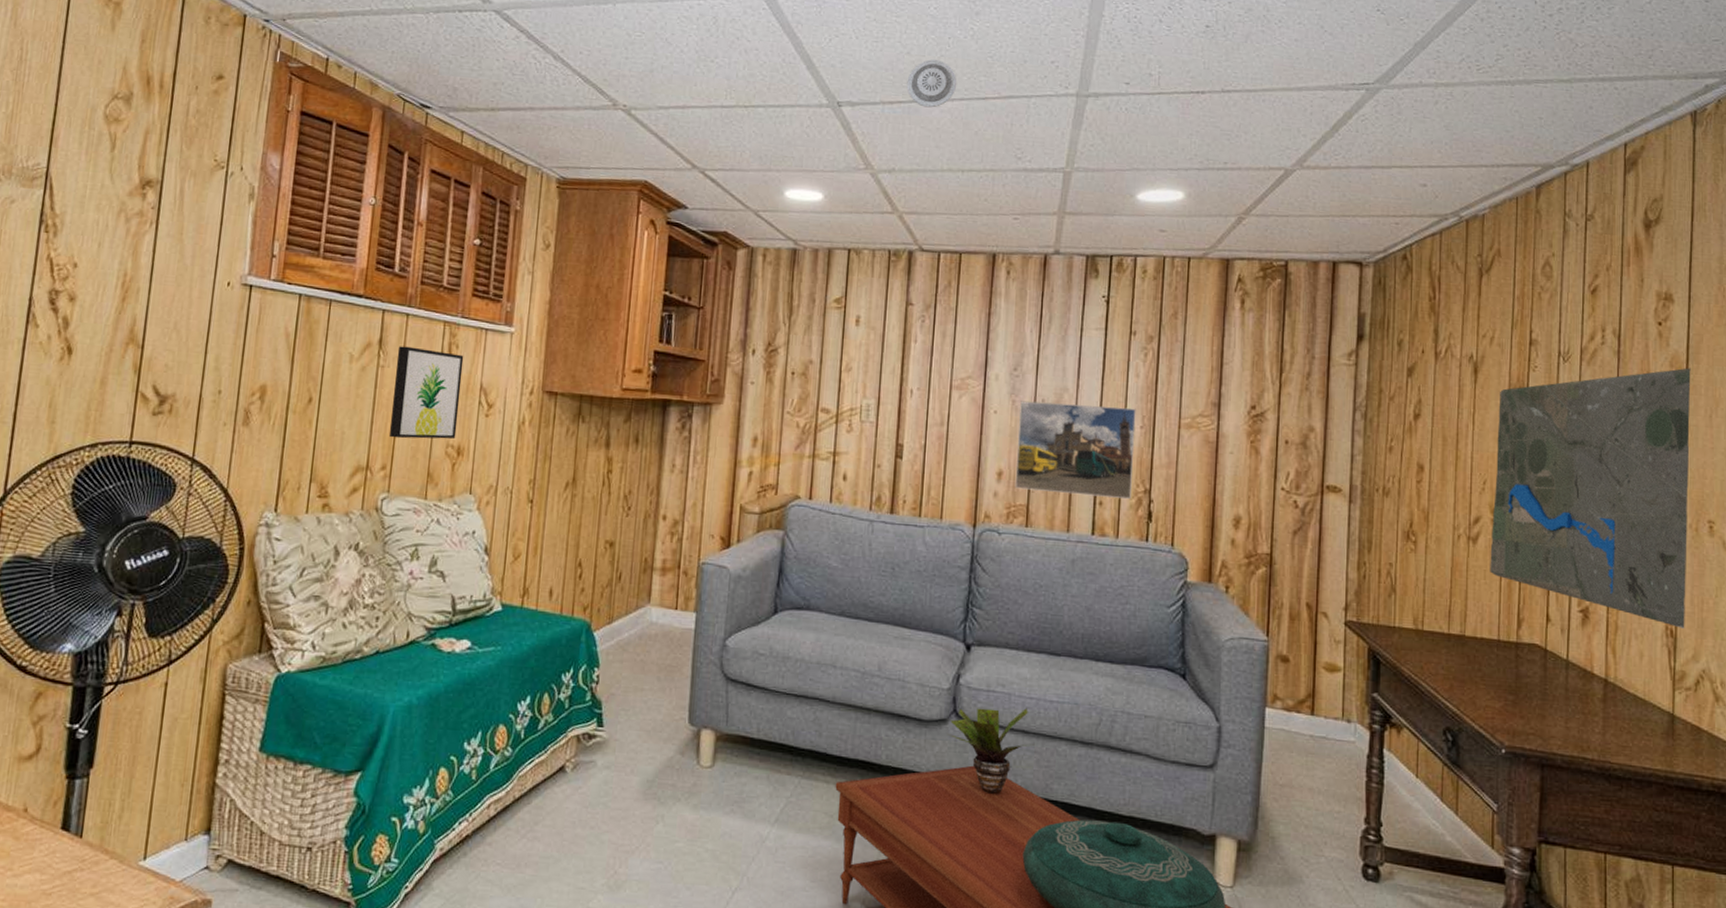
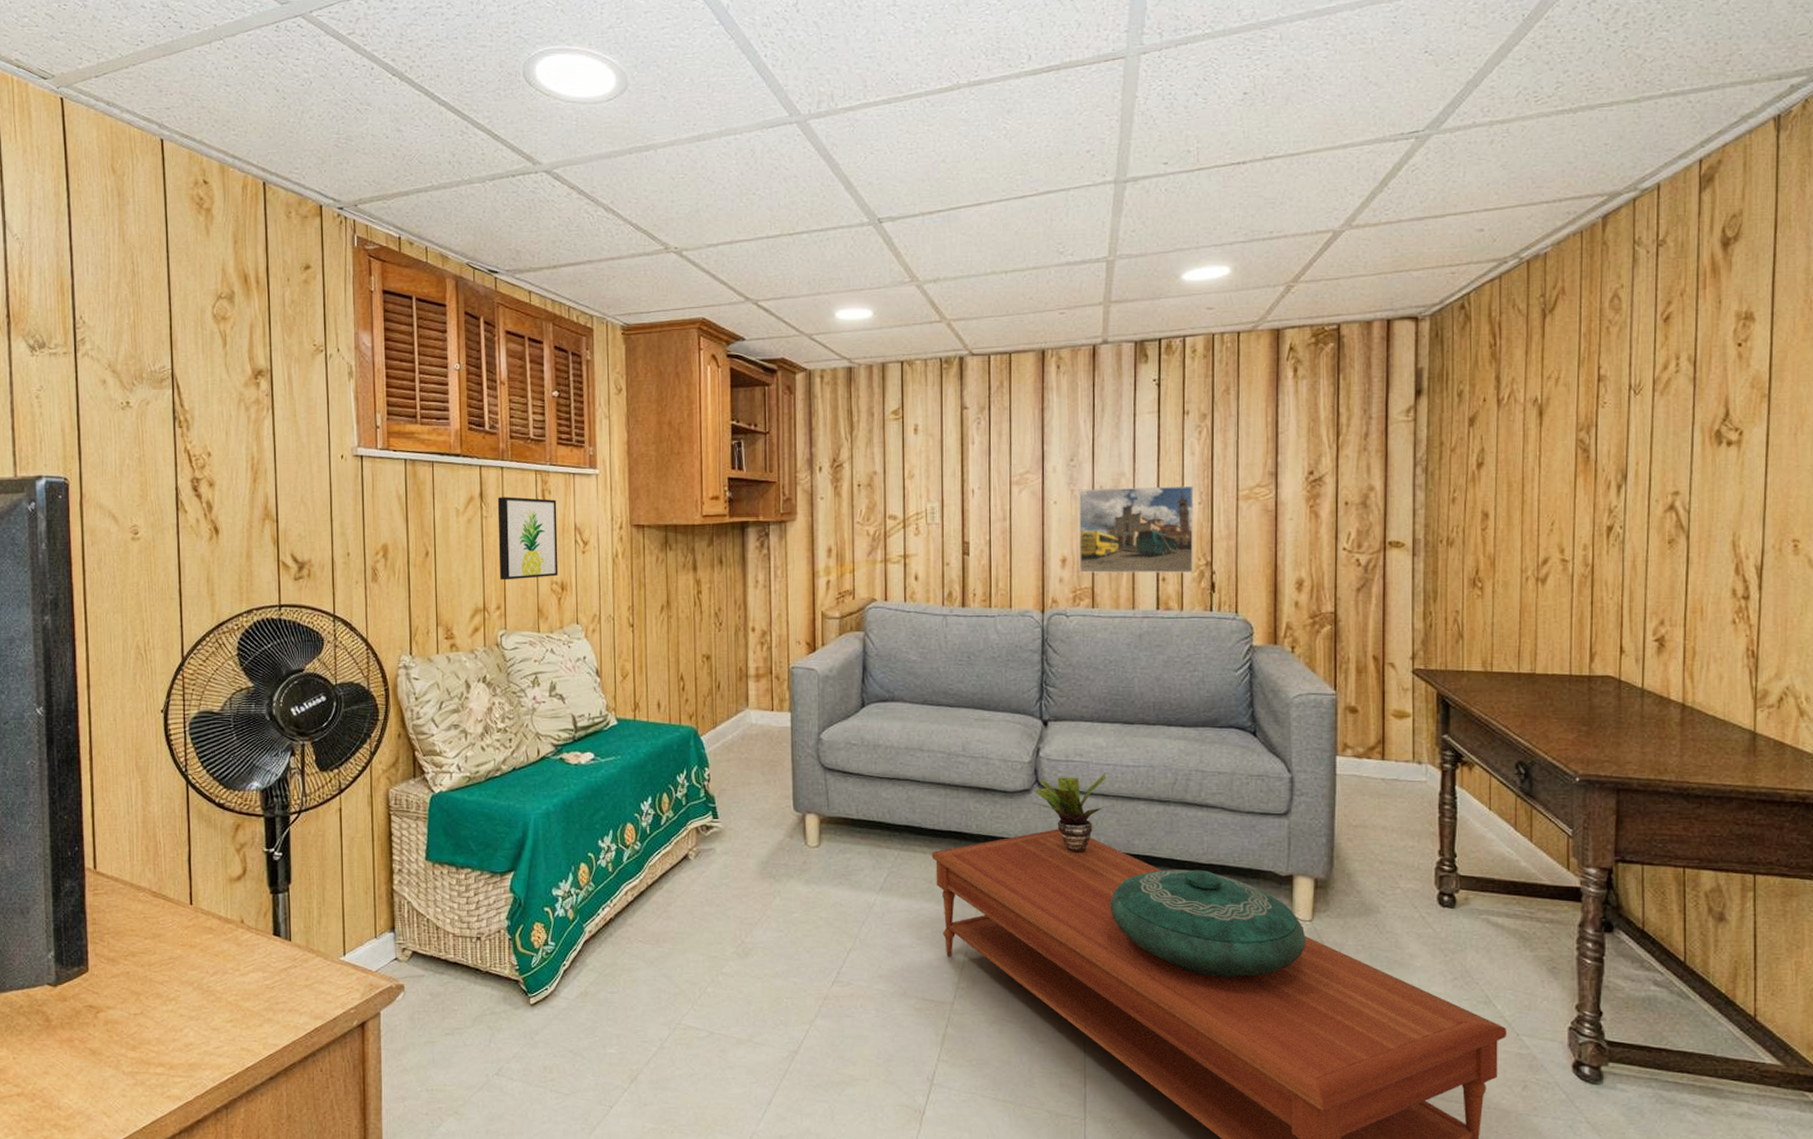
smoke detector: present [906,59,957,108] -> none [944,164,994,213]
road map: present [1490,368,1691,629] -> none [1560,387,1774,648]

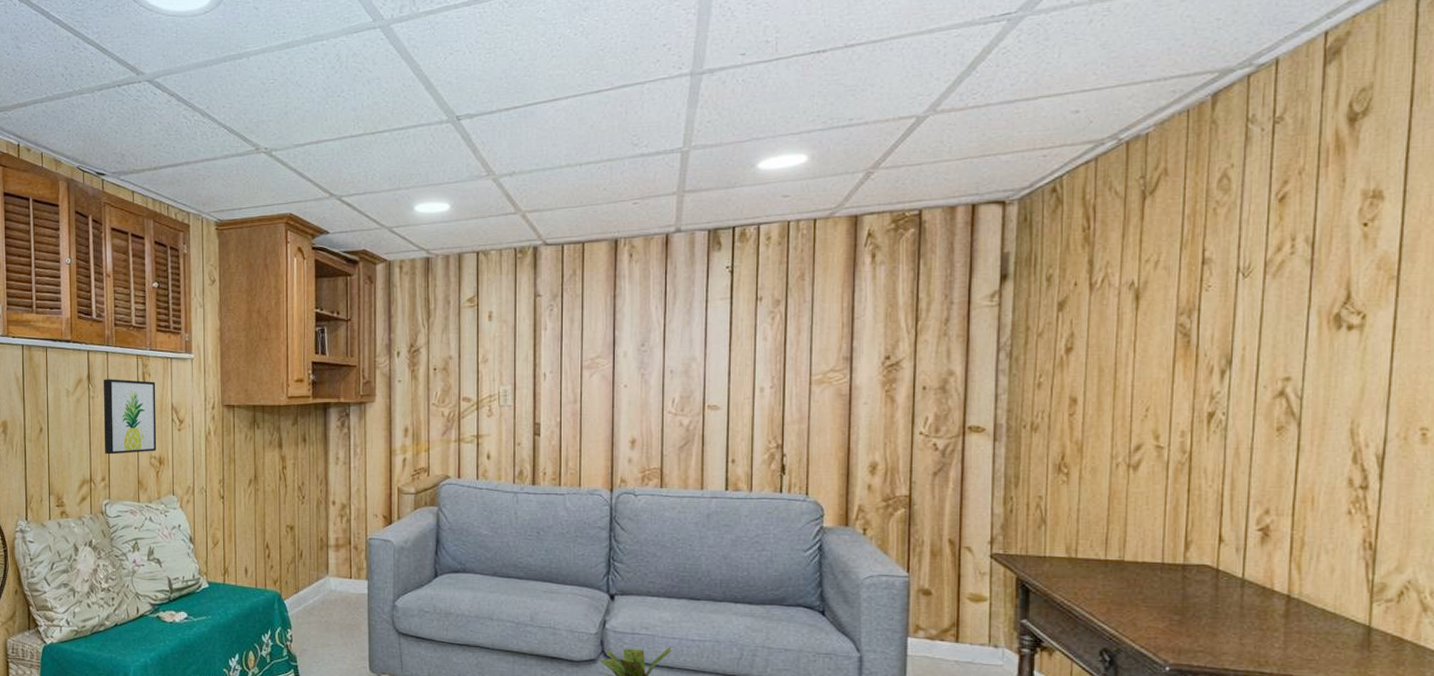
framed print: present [1078,485,1194,574] -> none [648,370,765,456]

